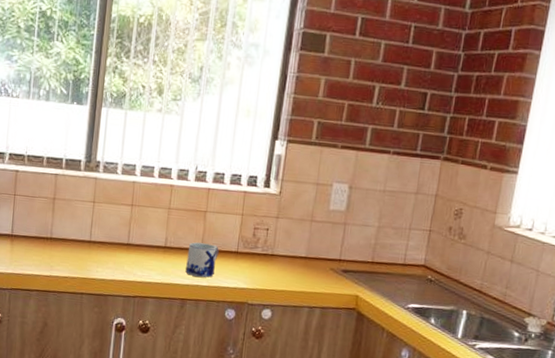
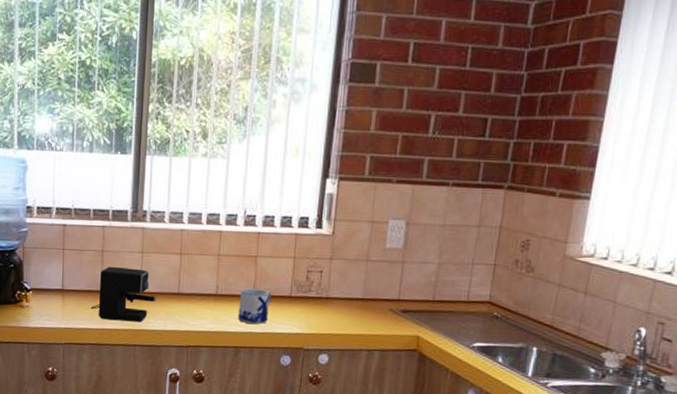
coffee maker: none [40,214,107,271] -> present [91,267,157,322]

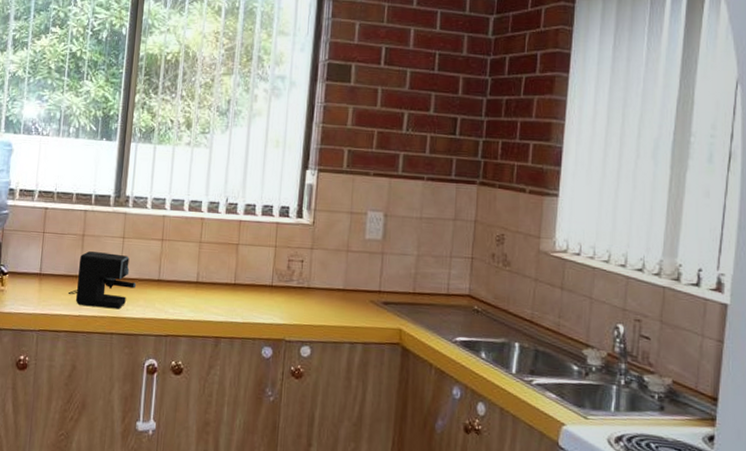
mug: present [238,288,272,324] -> none [219,276,253,314]

